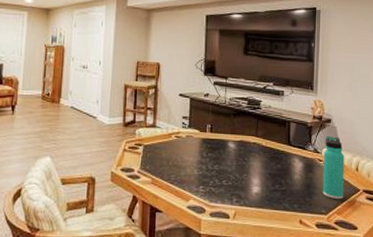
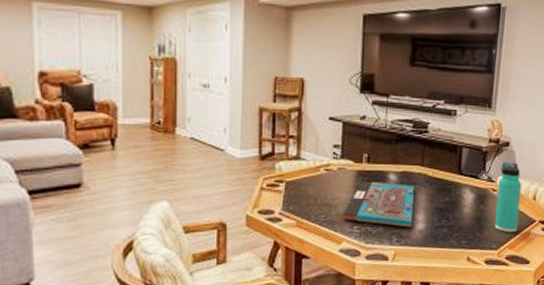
board game: none [190,147,251,190] -> present [342,181,414,228]

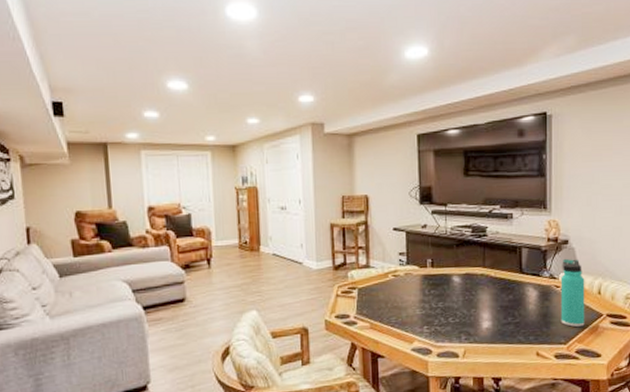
board game: present [342,181,414,228] -> none [412,283,480,326]

